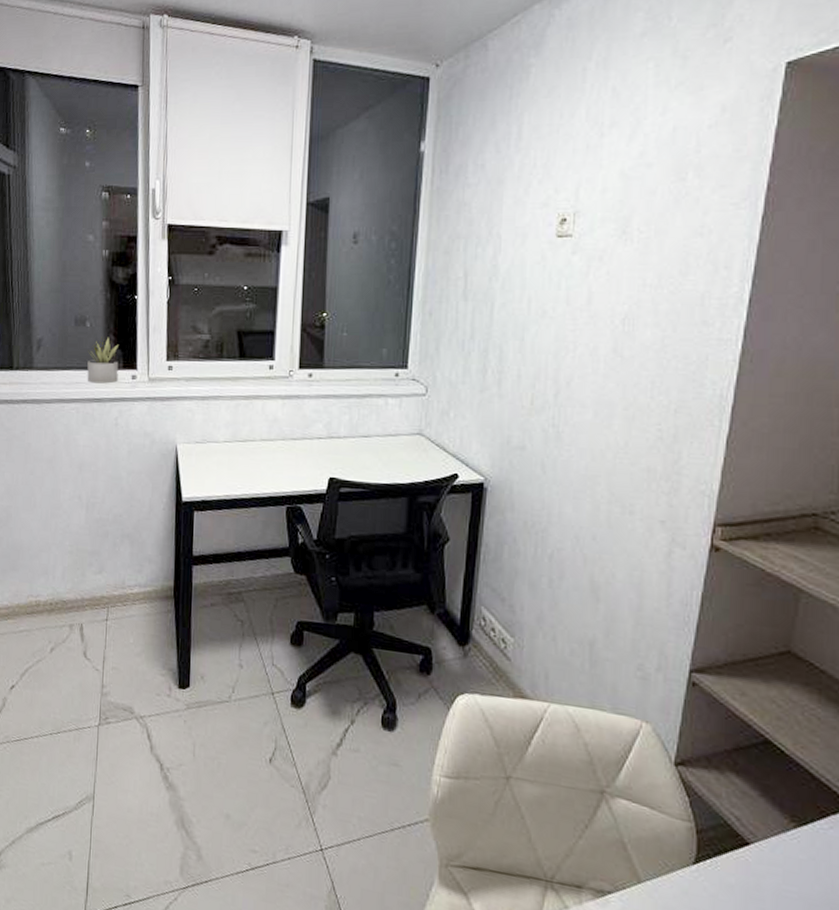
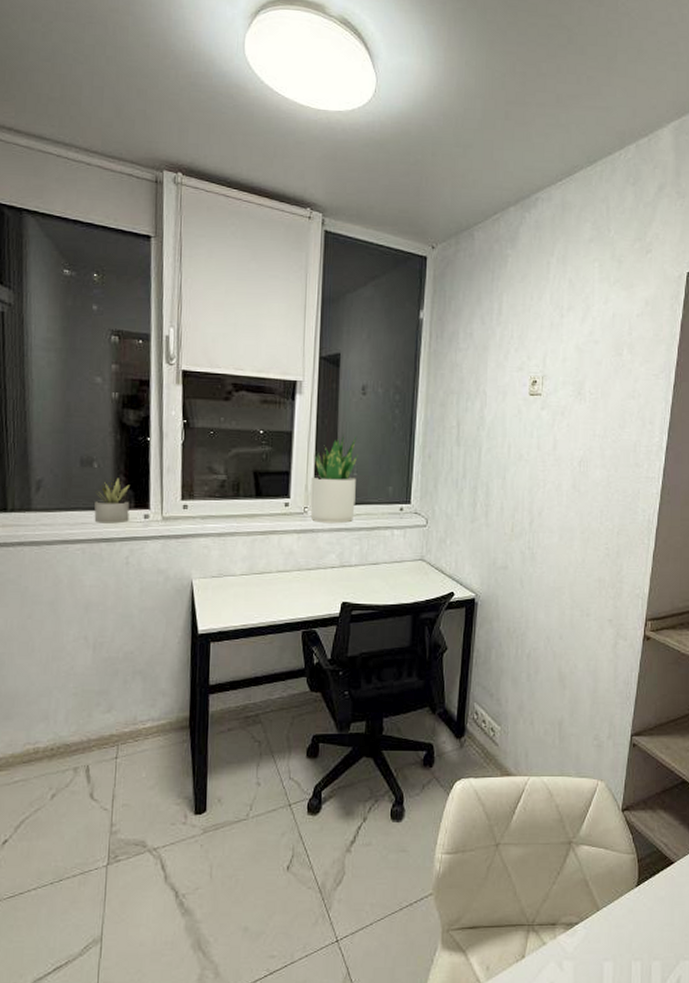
planter: none [295,290,348,390] -> present [310,435,358,524]

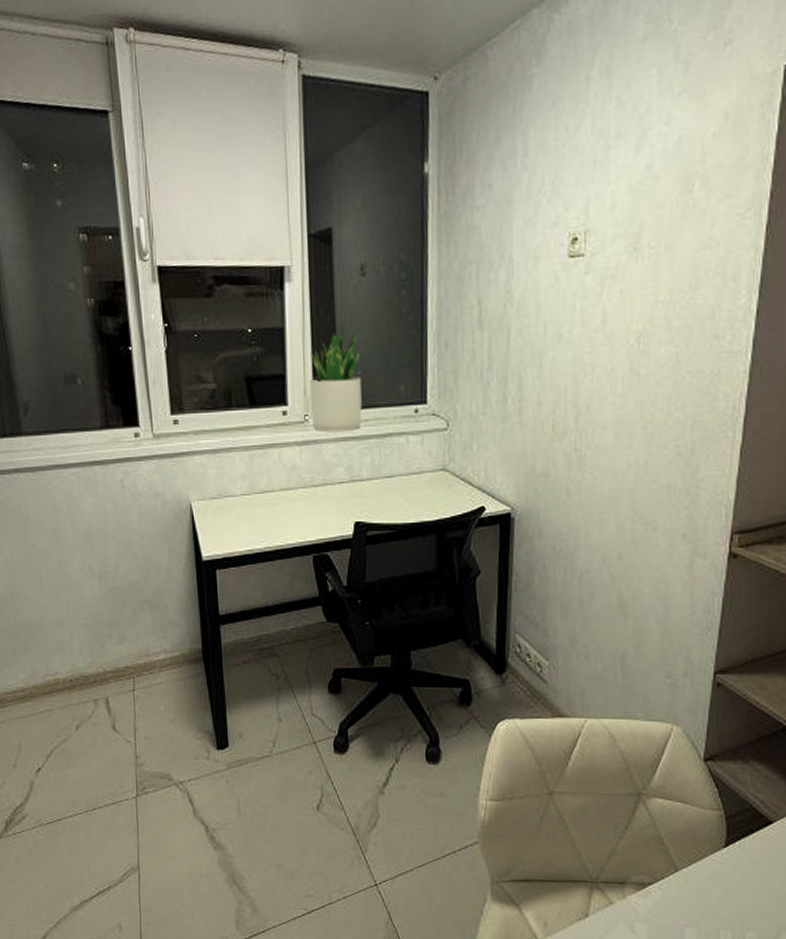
succulent plant: present [94,477,130,524] -> none [82,394,119,445]

